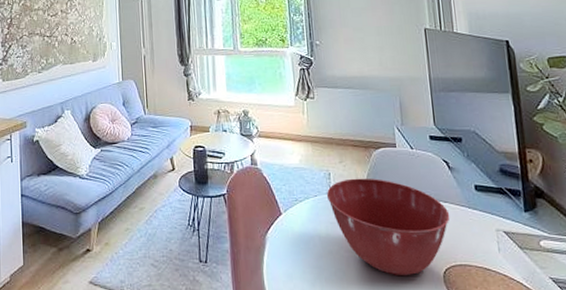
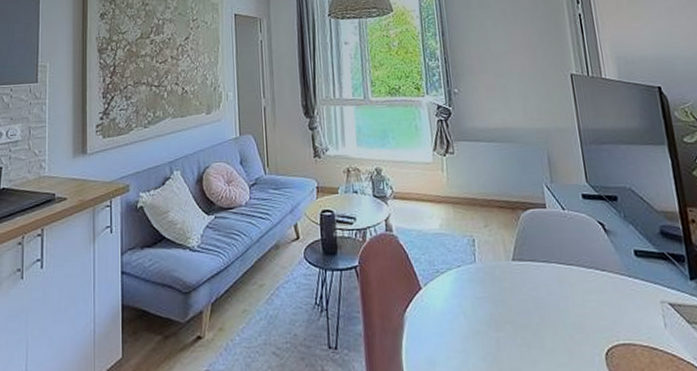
mixing bowl: present [326,178,450,275] -> none [471,244,610,359]

